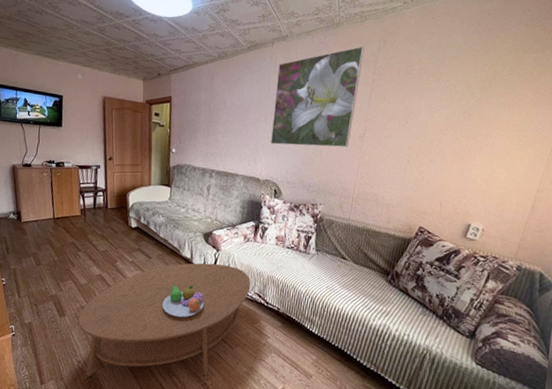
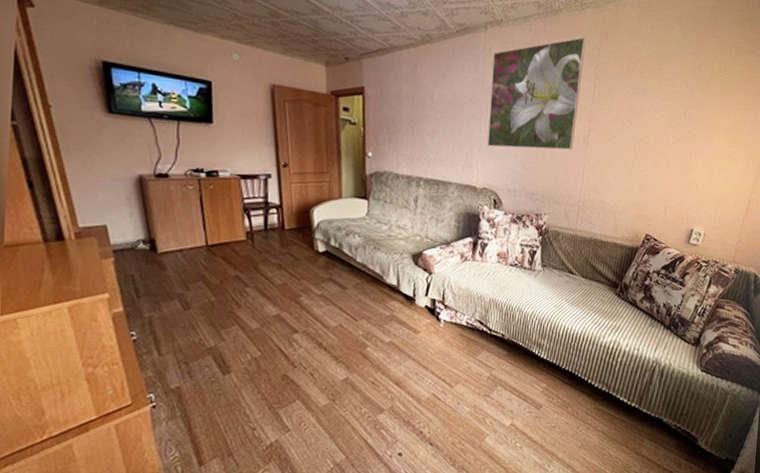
coffee table: present [78,263,251,377] -> none [250,289,471,446]
fruit bowl: present [162,284,204,318] -> none [363,317,416,358]

